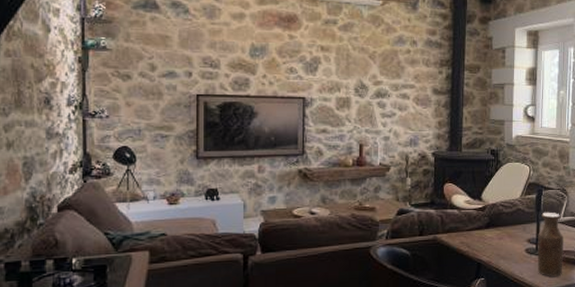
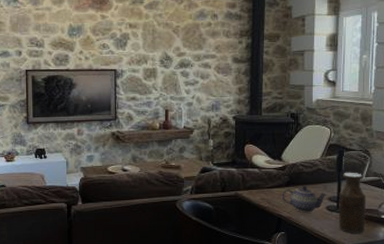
teapot: none [481,227,527,257] -> present [281,186,328,213]

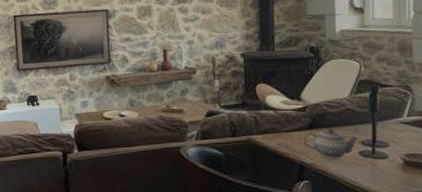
bottle: present [338,172,367,234] -> none [373,111,411,183]

